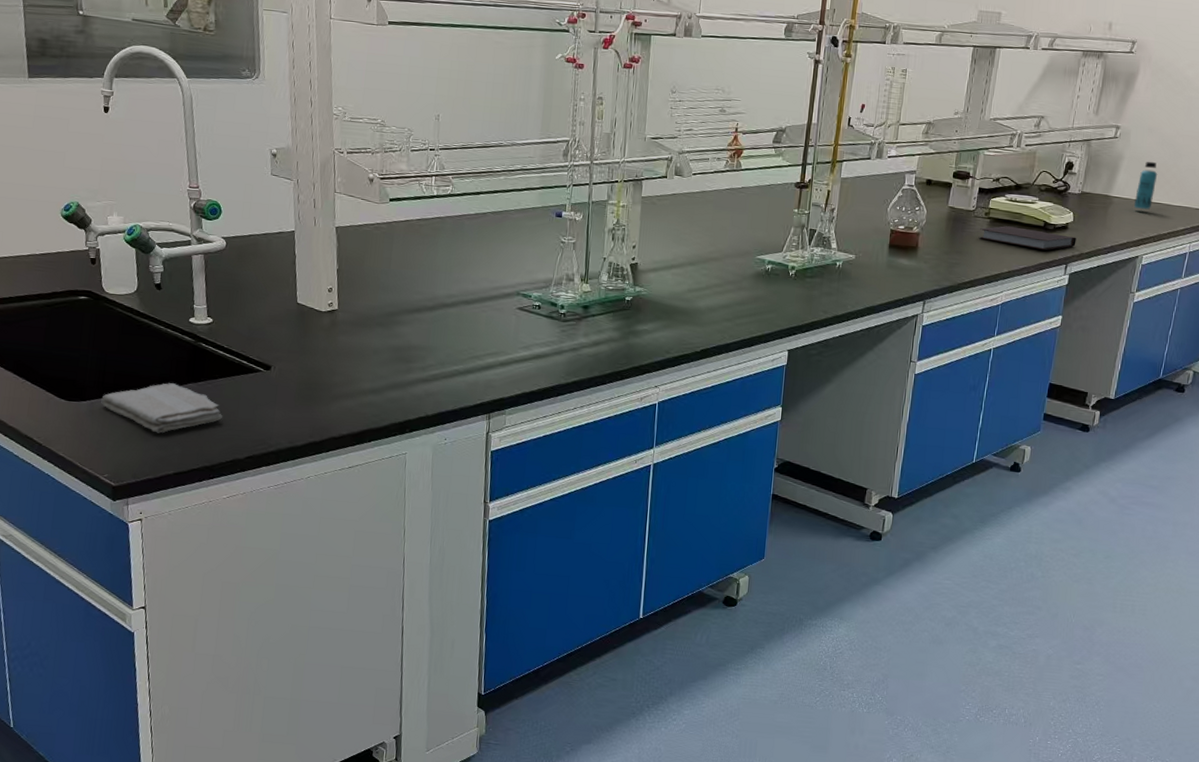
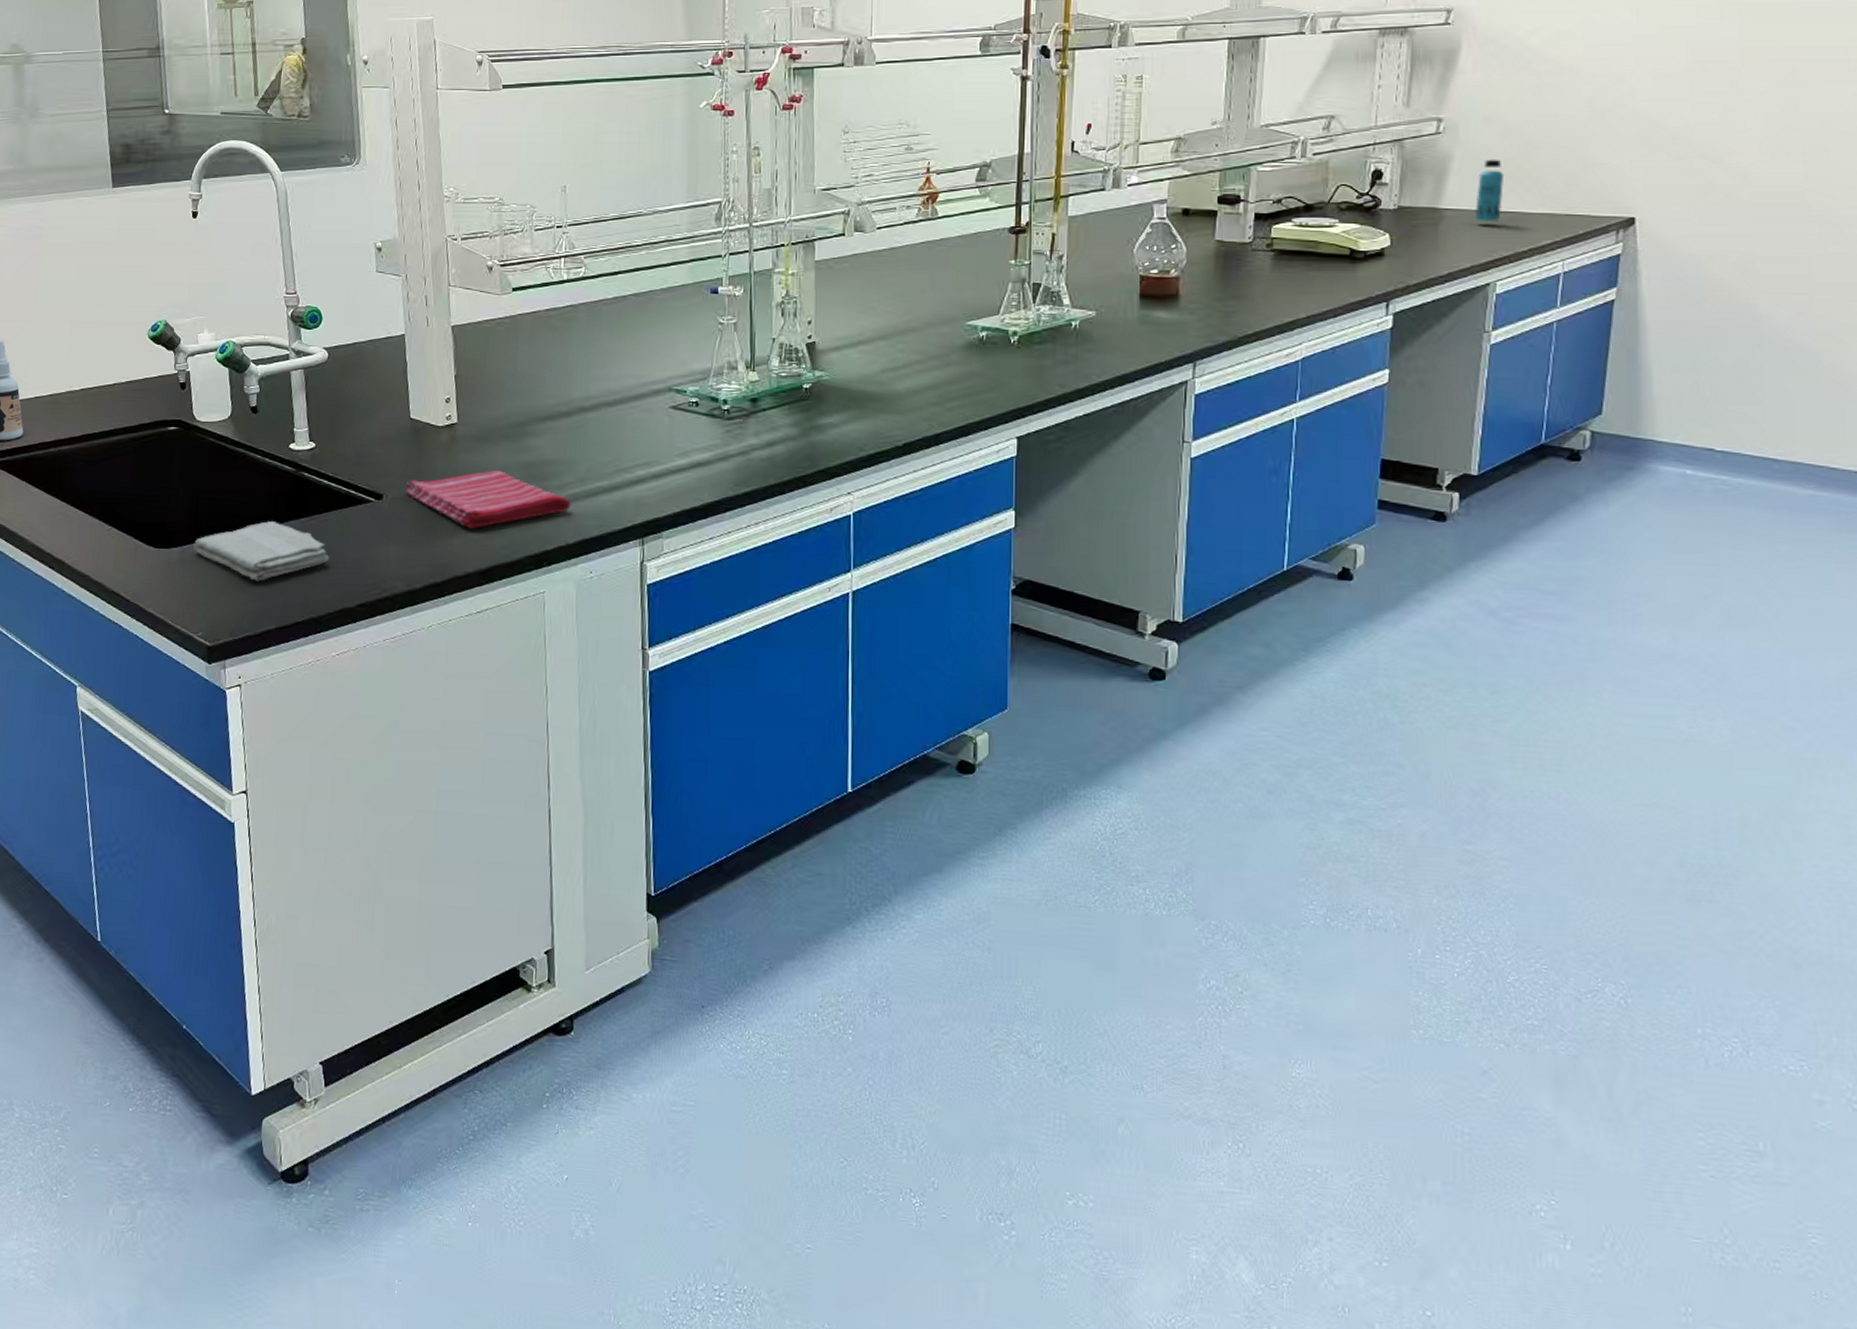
dish towel: none [291,350,431,399] -> present [405,469,571,528]
notebook: present [978,226,1076,251] -> none [1260,259,1398,286]

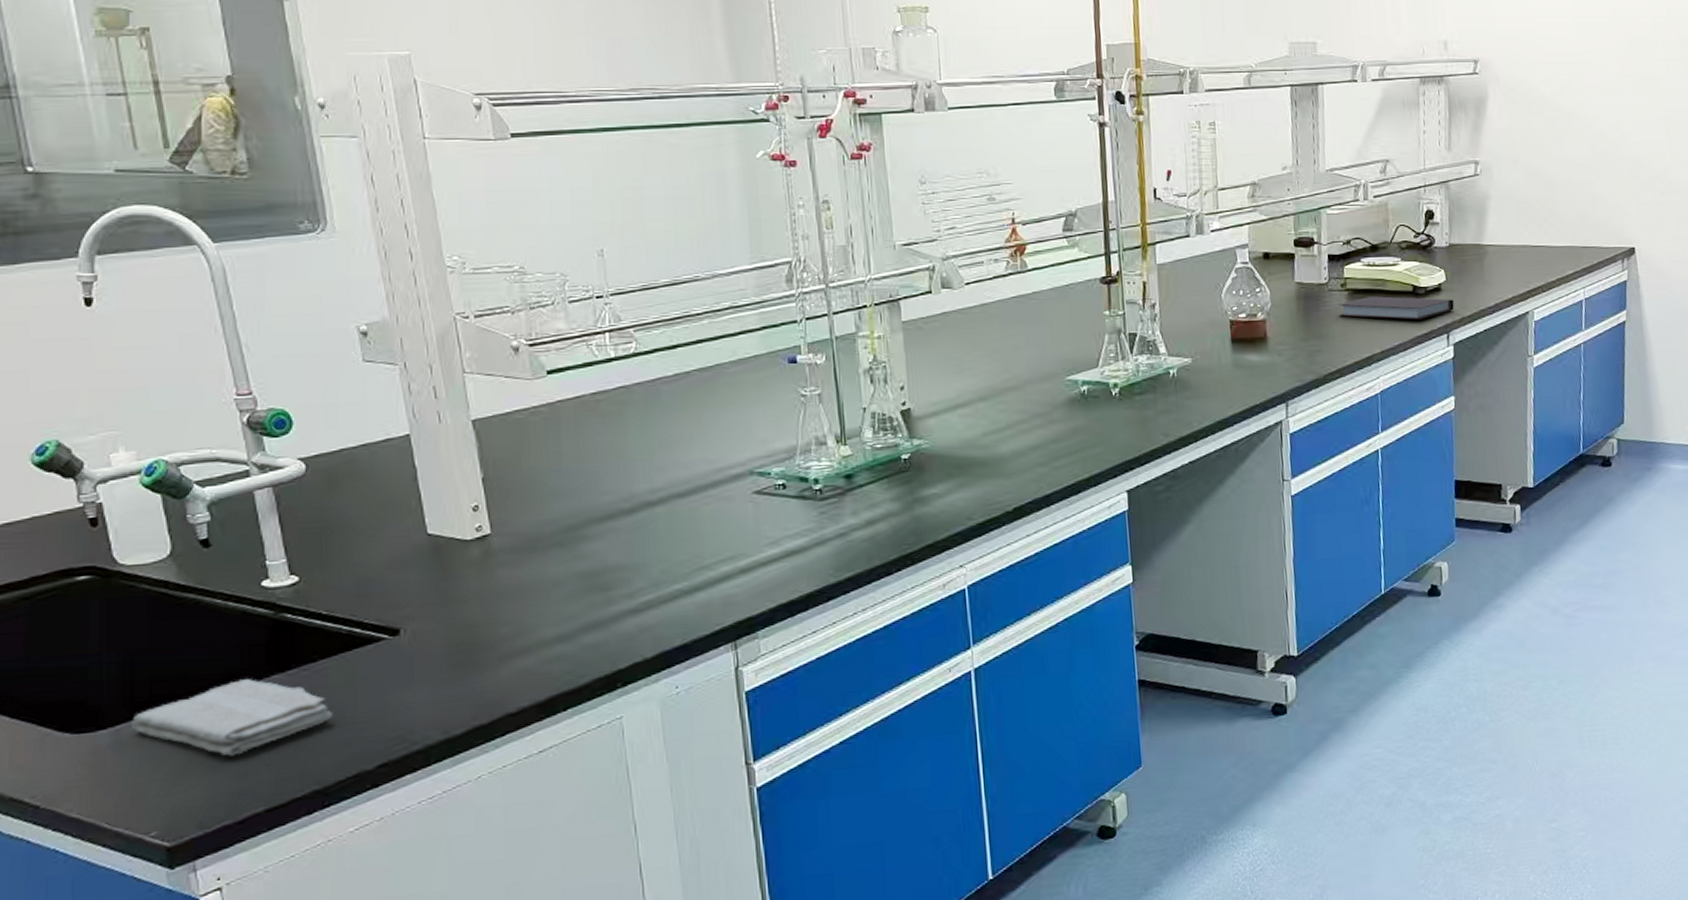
dish towel: present [405,469,571,528] -> none [429,583,645,656]
notebook: none [1260,259,1398,286] -> present [1338,296,1455,320]
beverage bottle: present [1474,159,1505,221] -> none [1511,198,1533,255]

